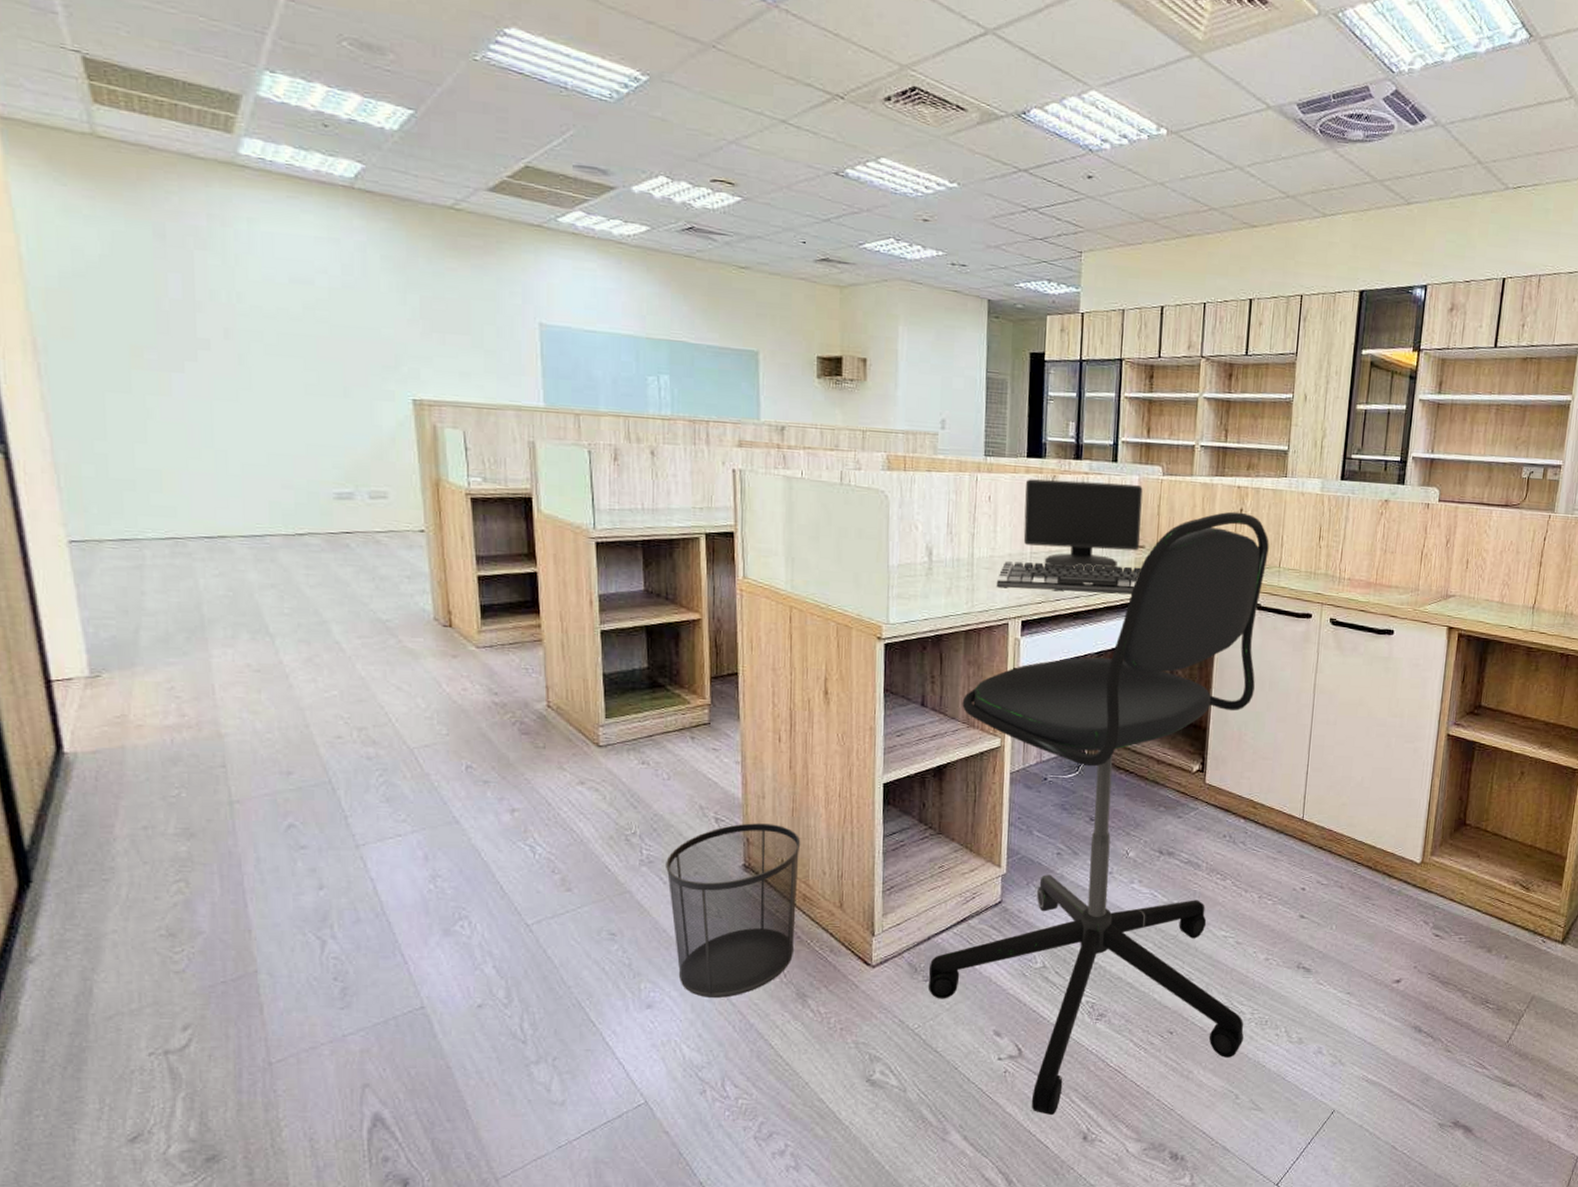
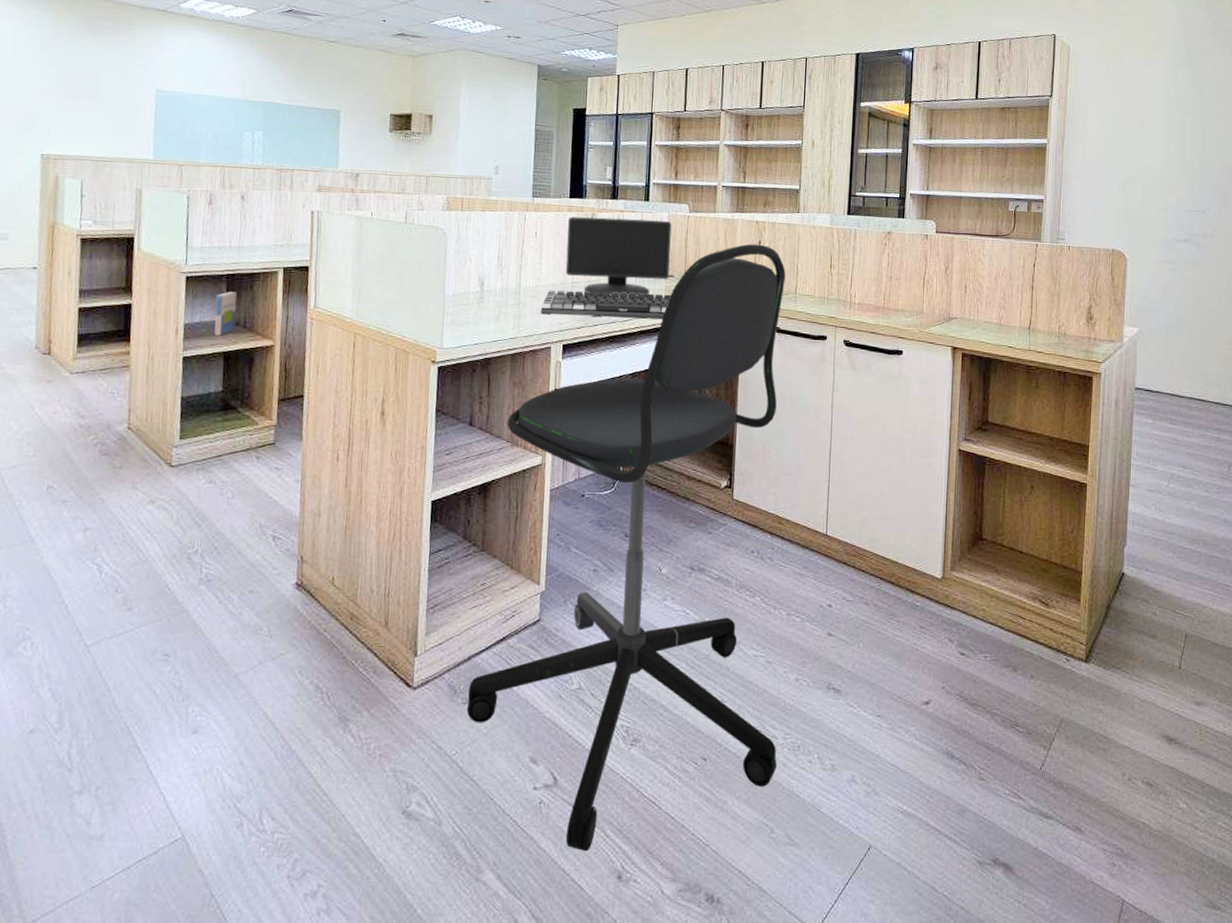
book: none [632,559,656,608] -> present [214,291,237,336]
waste bin: present [666,823,801,998] -> none [223,541,352,722]

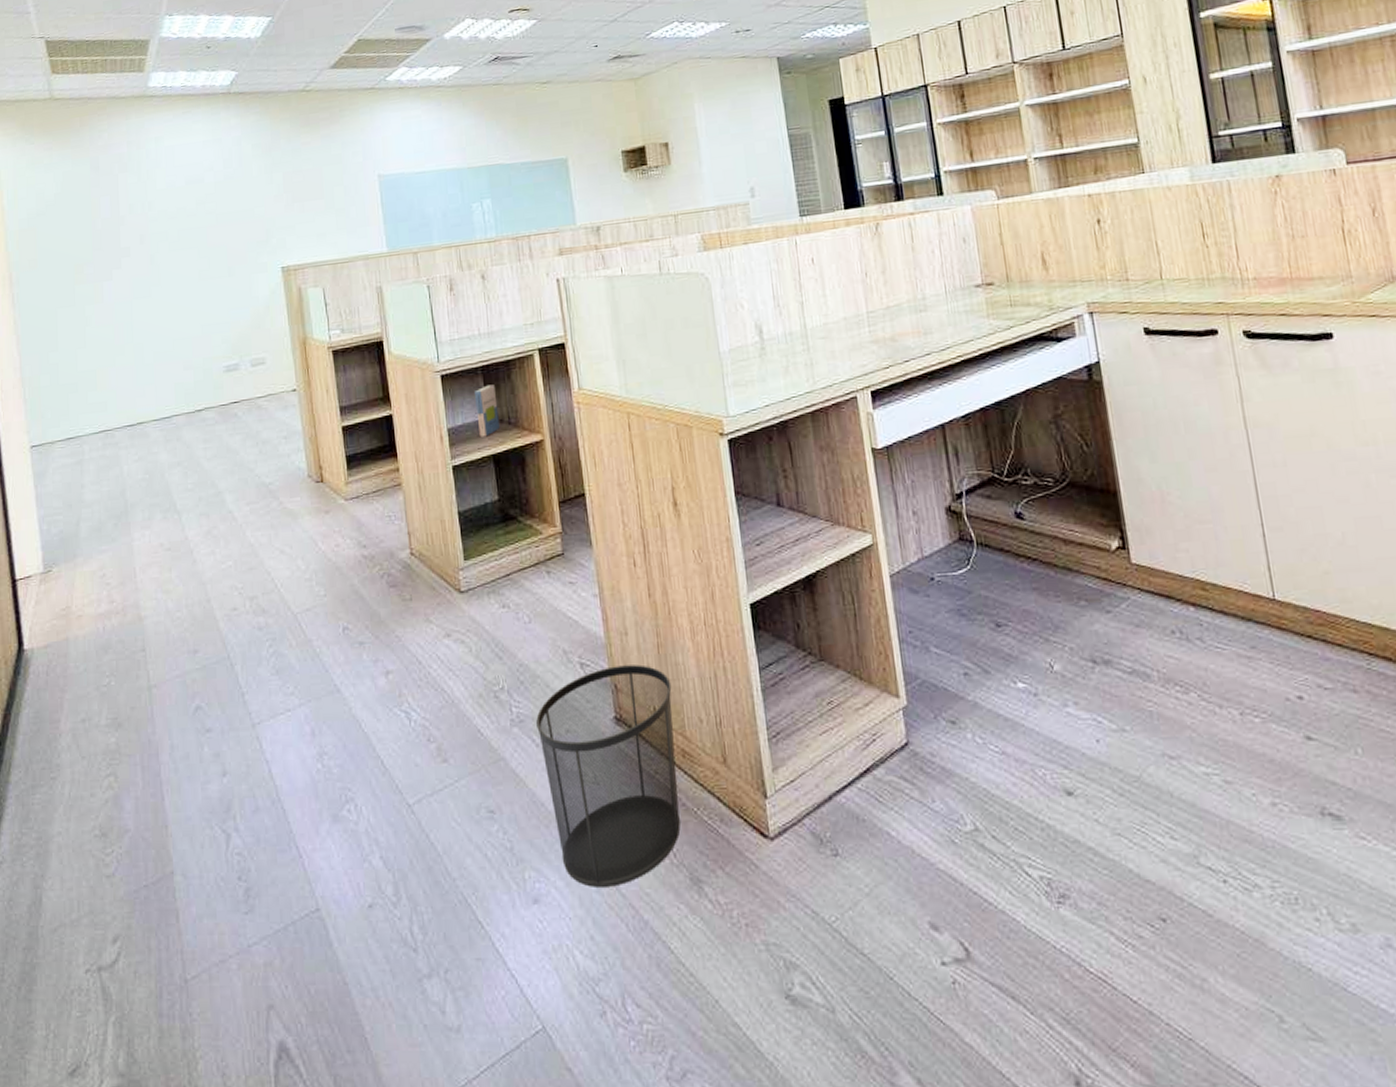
waste bin: none [223,541,352,722] -> present [536,664,681,887]
office chair: present [466,243,786,852] -> none [821,223,1270,1049]
computer keyboard: present [540,290,671,318] -> none [835,307,995,358]
monitor: present [565,217,672,299] -> none [847,216,988,327]

